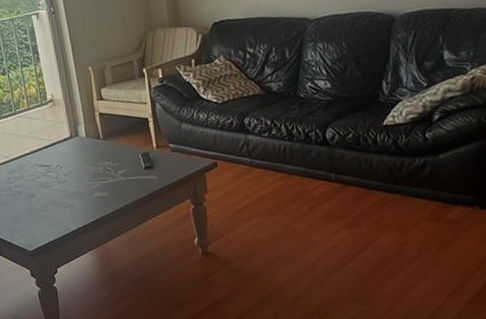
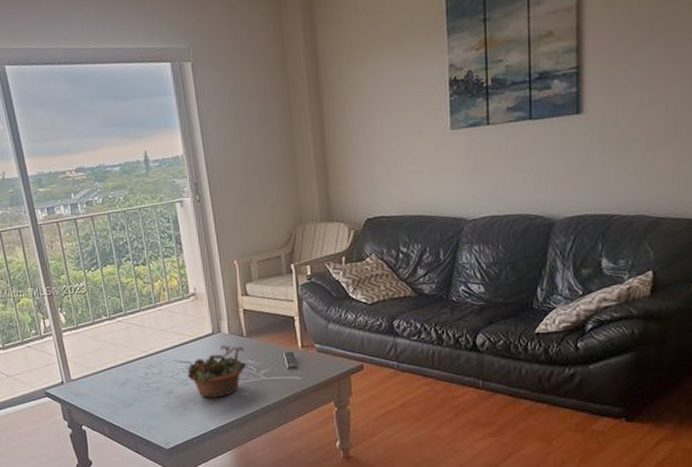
succulent planter: none [46,147,107,200] -> present [186,344,250,398]

